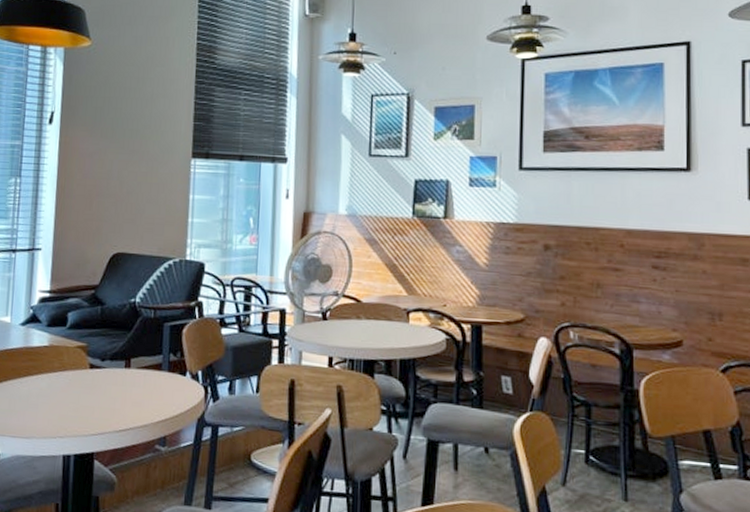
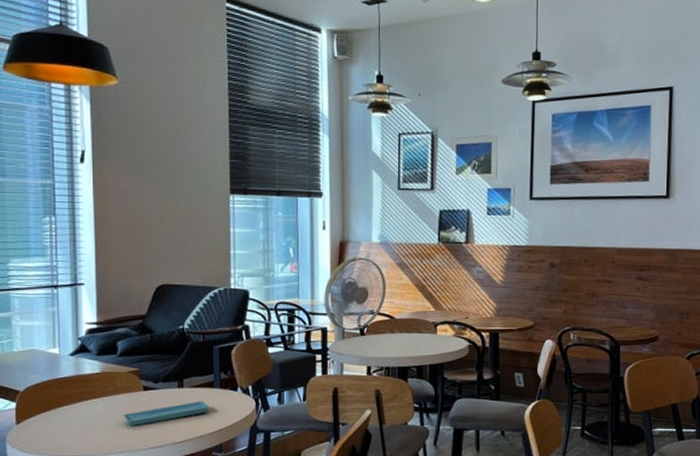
saucer: none [66,384,156,409] -> present [122,401,209,427]

